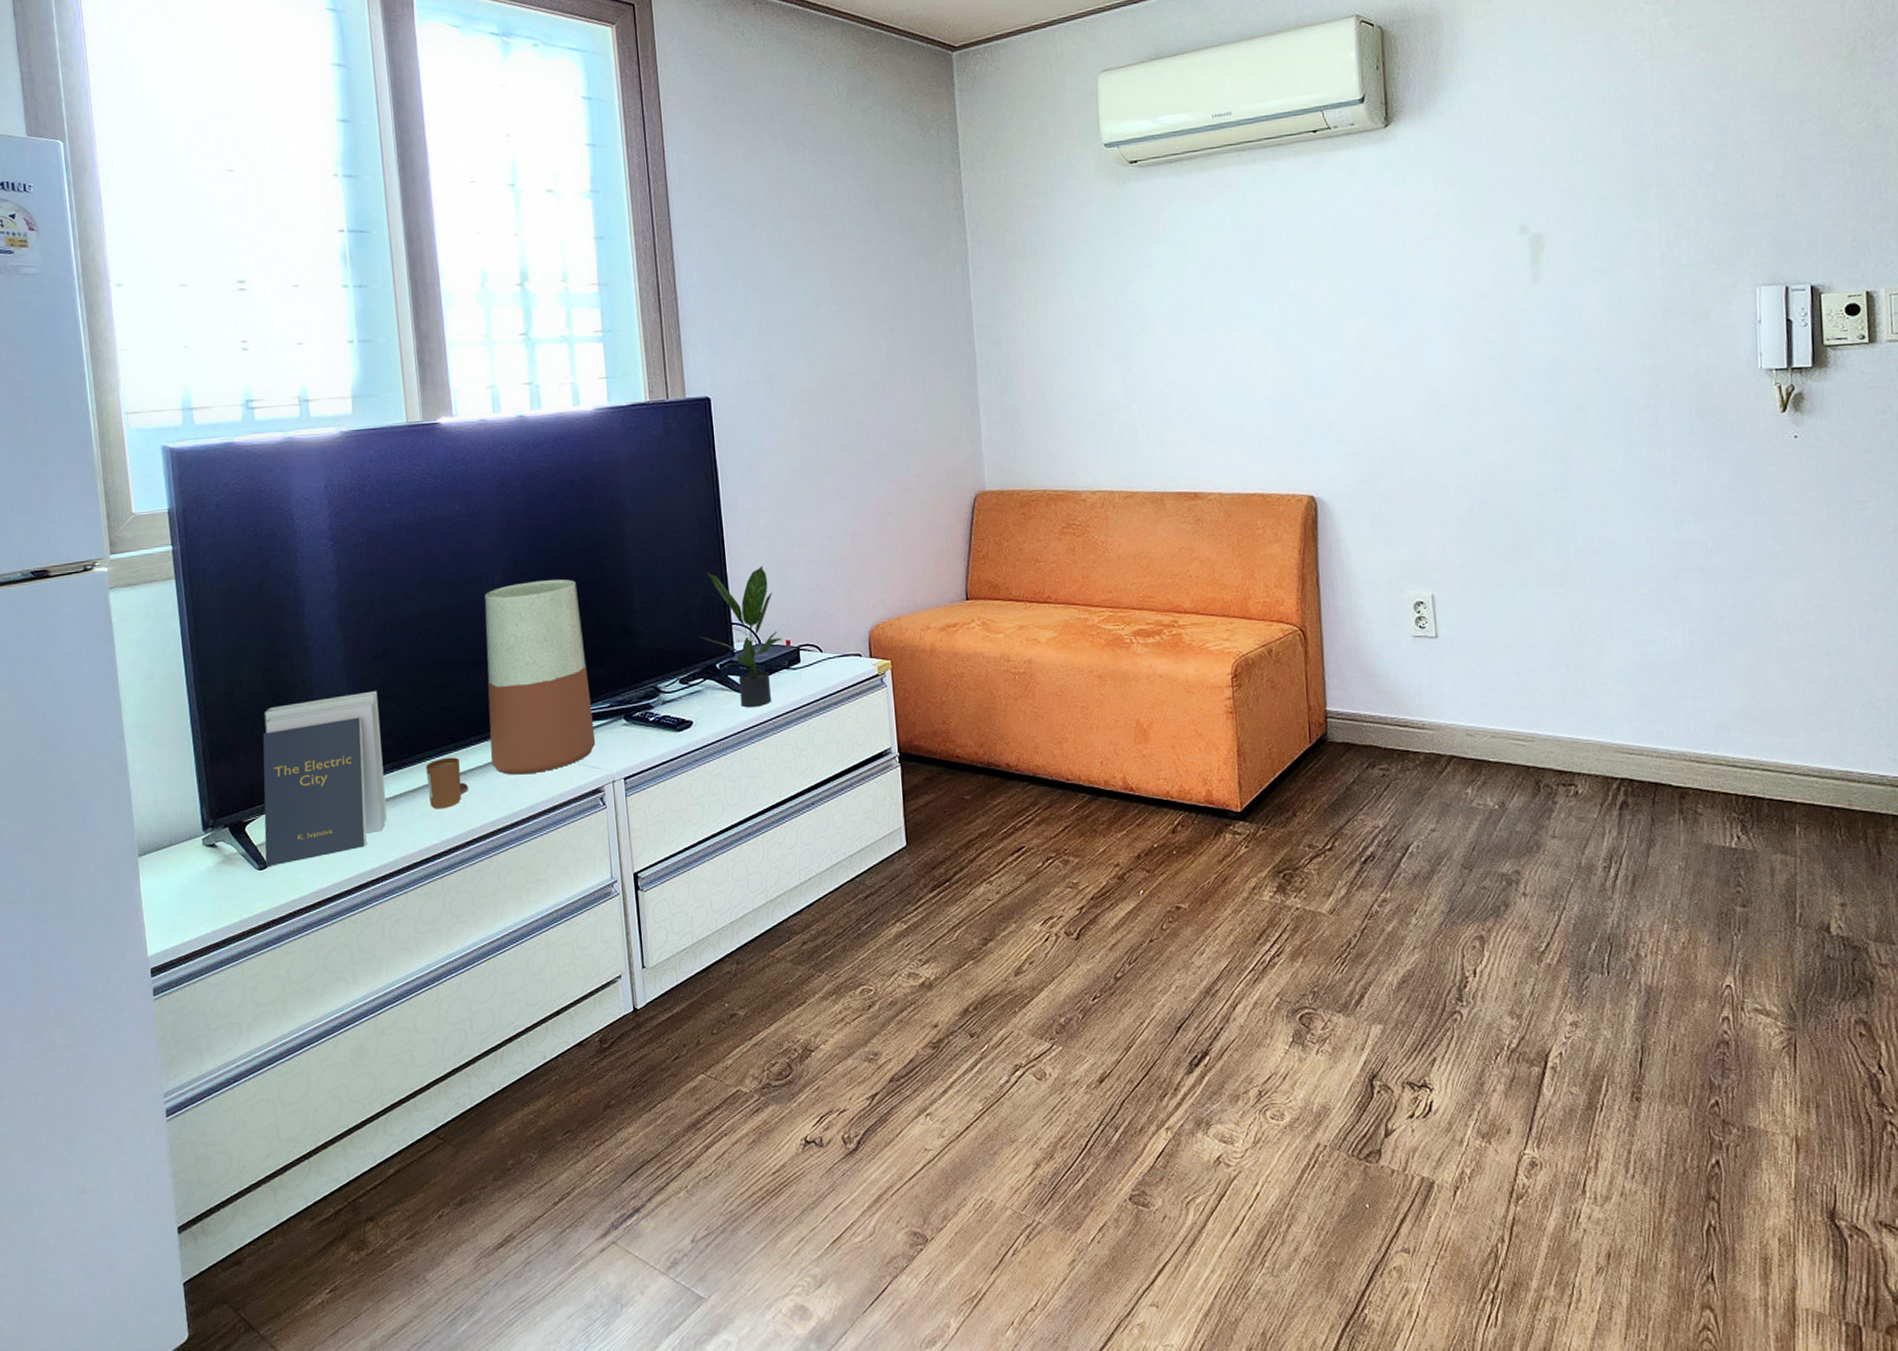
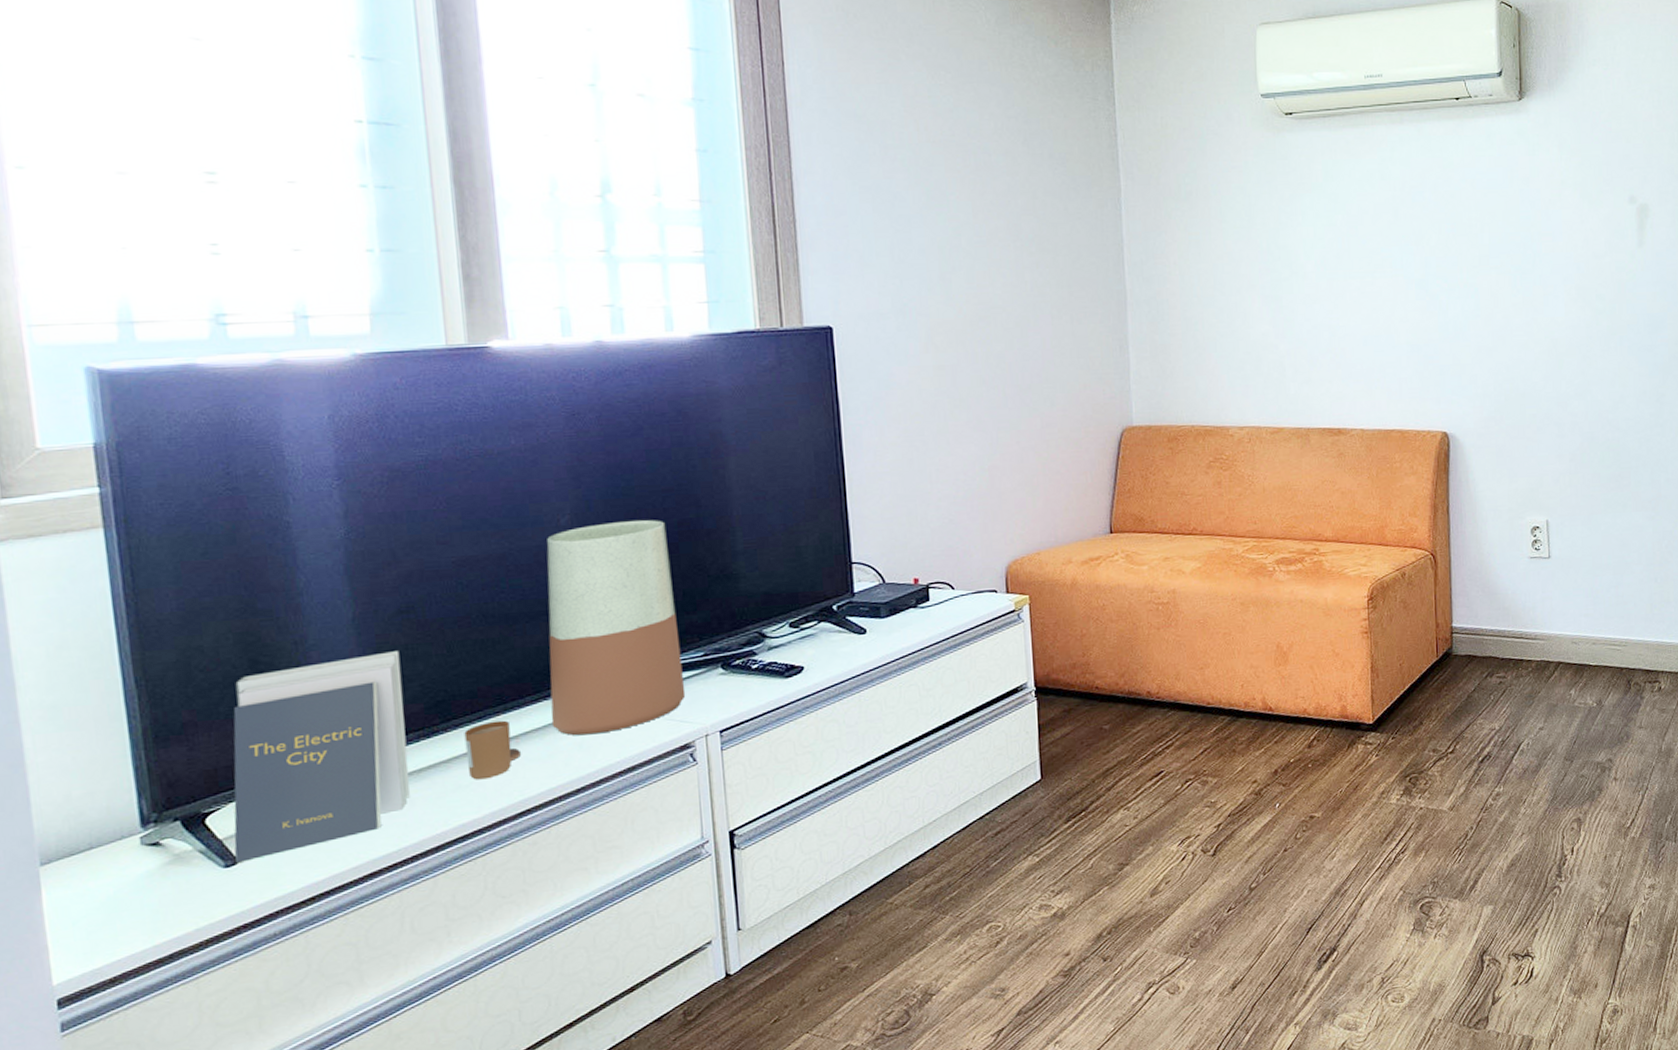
potted plant: present [699,565,782,708] -> none [813,501,910,650]

